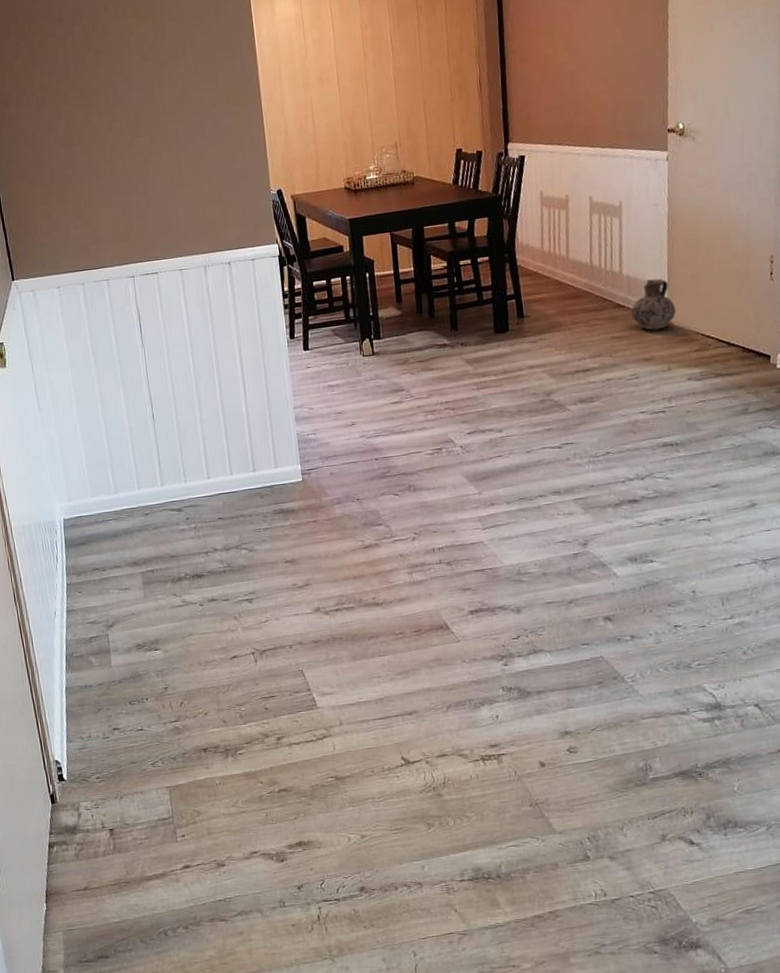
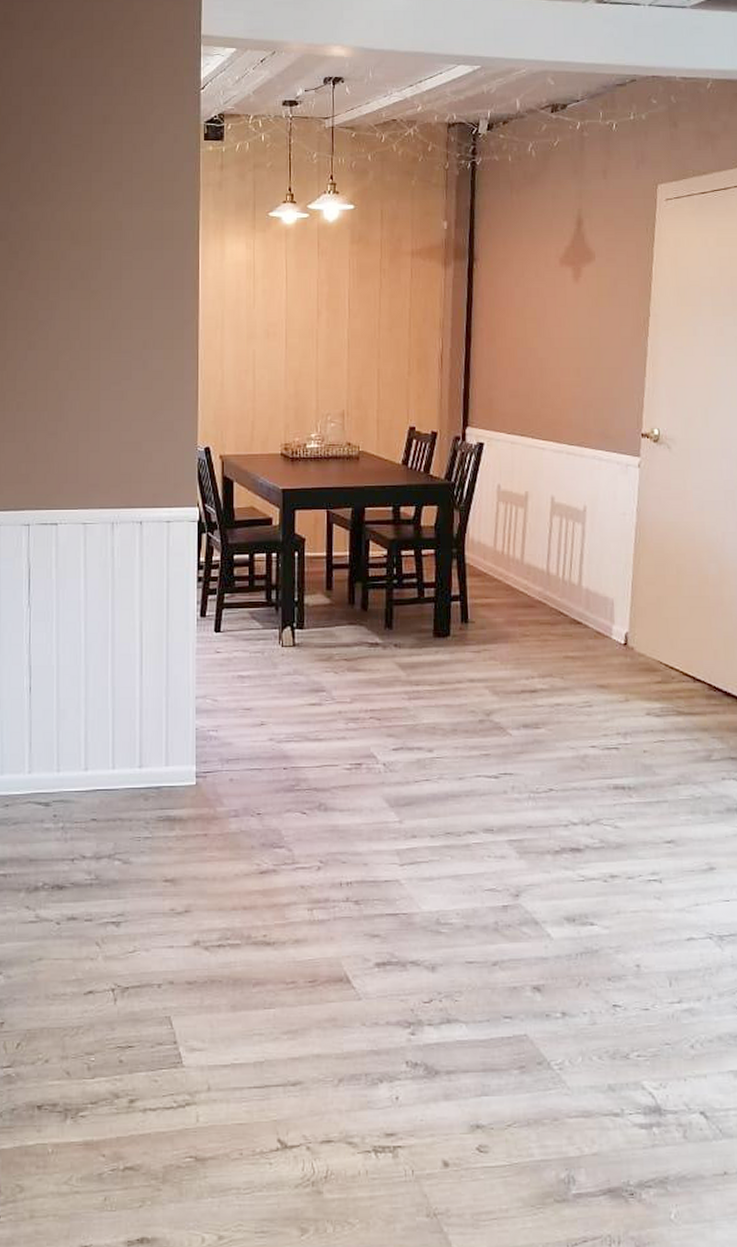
ceramic jug: present [631,278,676,331] -> none [588,596,638,654]

